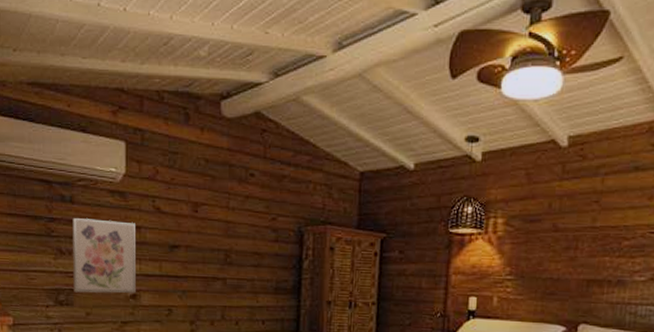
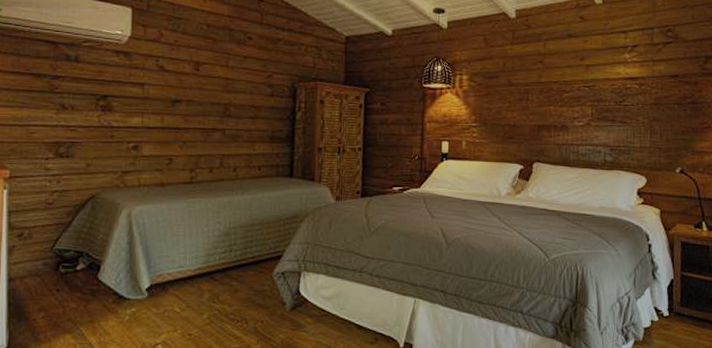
wall art: present [72,217,136,293] -> none [75,75,139,145]

